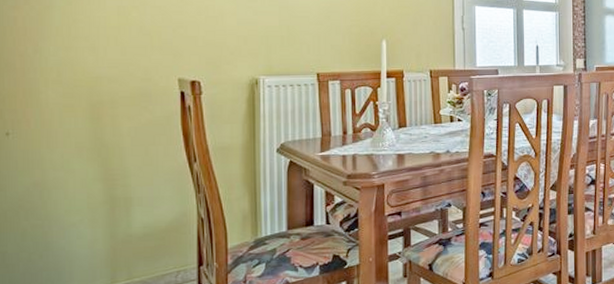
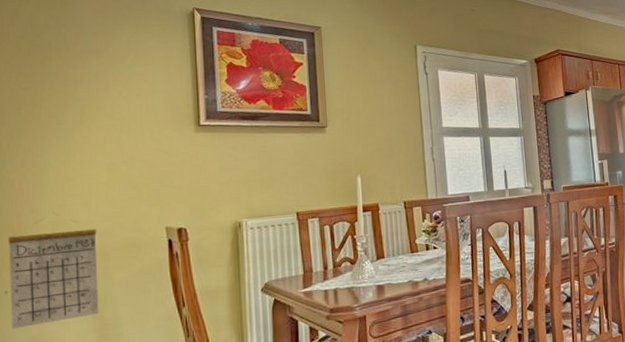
calendar: none [9,54,106,173] -> present [7,212,99,330]

